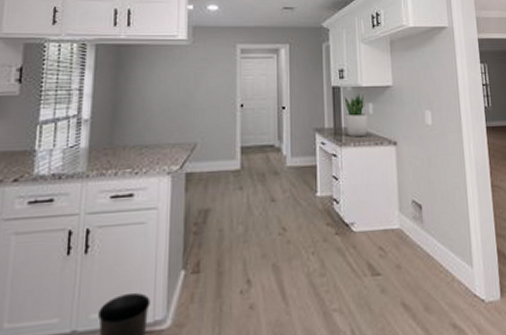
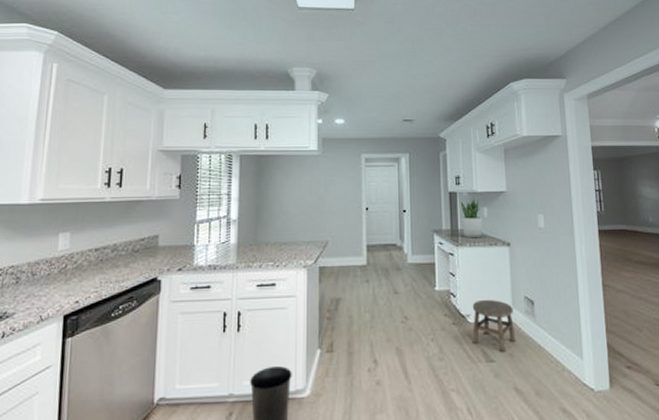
stool: none [357,204,403,263] -> present [472,299,516,352]

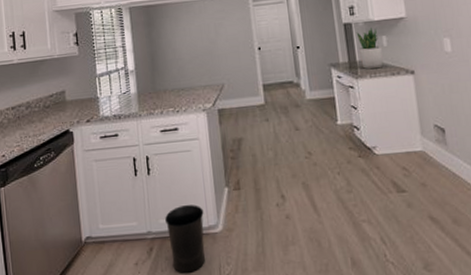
stool: present [472,299,516,352] -> none [378,130,428,182]

